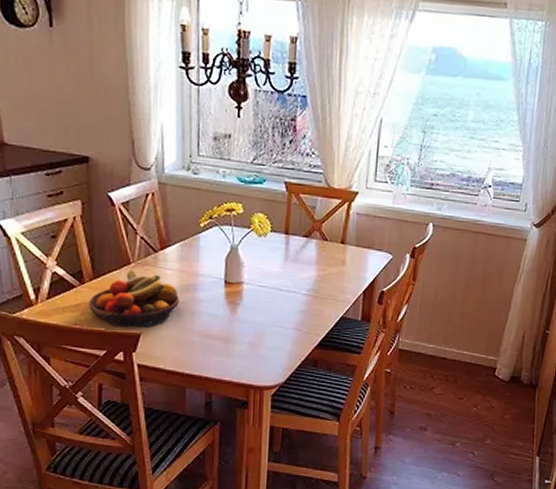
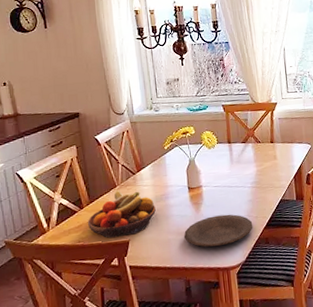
plate: none [211,322,301,360] -> present [183,214,253,247]

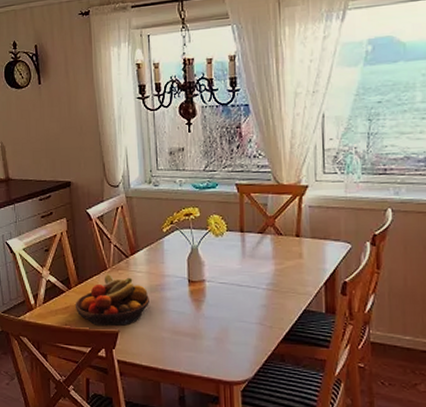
plate: present [183,214,253,247] -> none [180,318,266,355]

